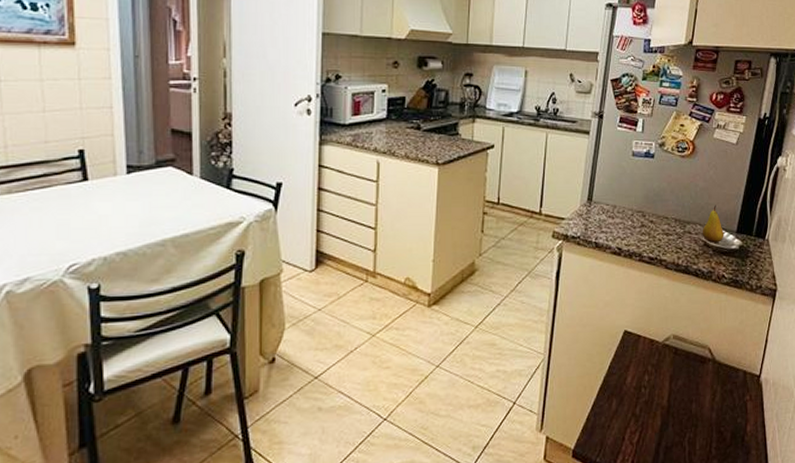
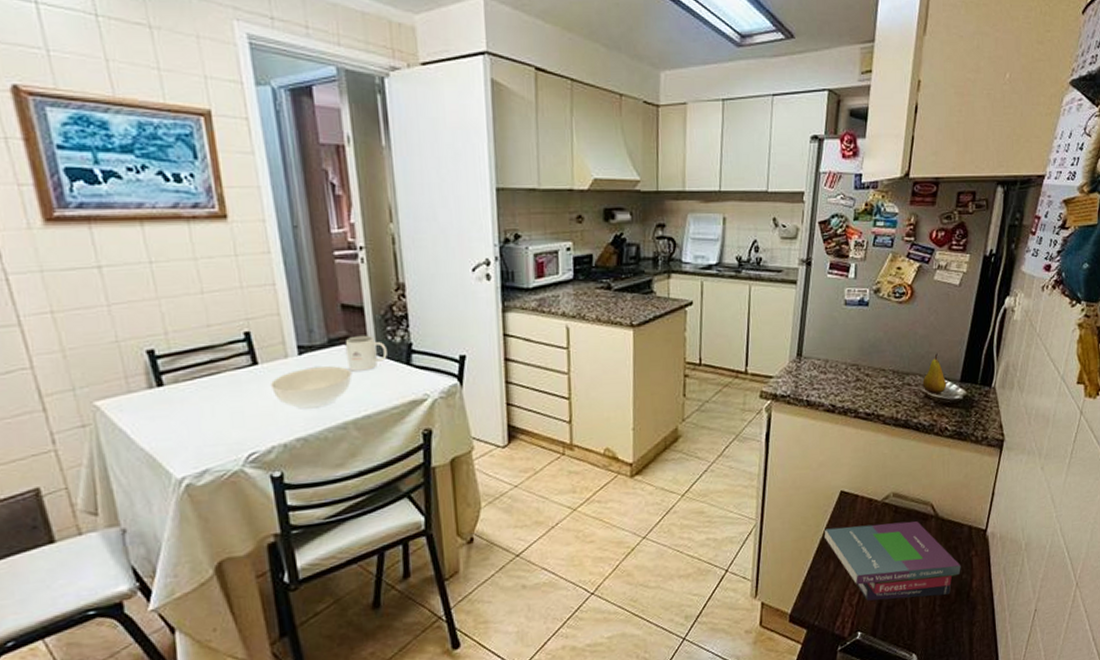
bowl: none [97,186,175,226] -> present [270,366,353,410]
mug: none [171,159,209,192] -> present [345,335,387,371]
books: none [608,363,736,440] -> present [825,521,961,601]

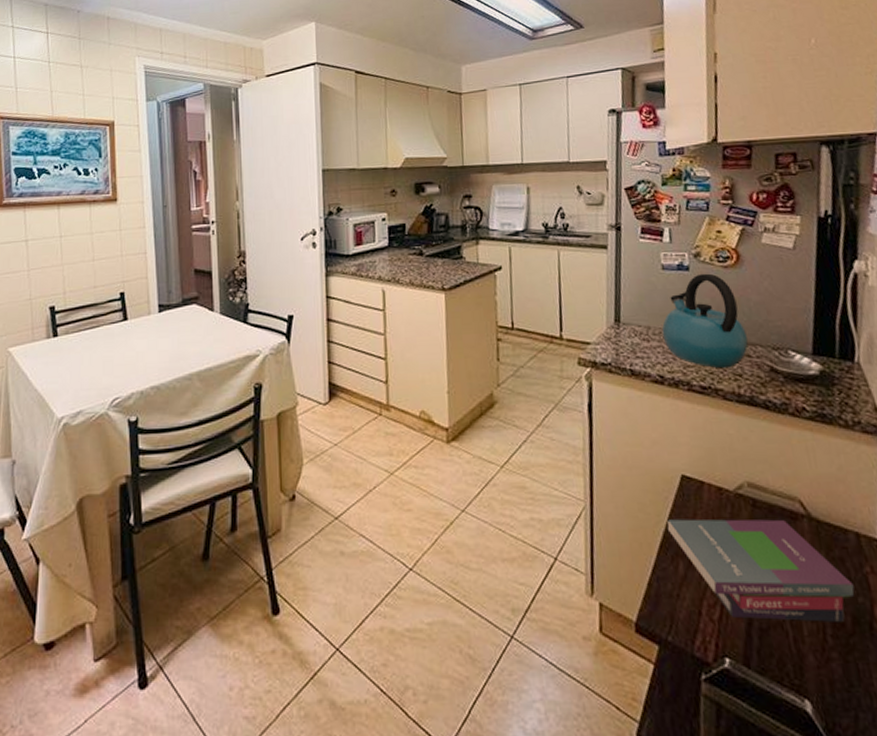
bowl: present [270,366,353,410] -> none [135,323,199,362]
mug: present [345,335,387,371] -> none [195,296,228,328]
kettle: none [838,308,910,397] -> present [661,273,748,369]
fruit: present [922,353,947,394] -> none [765,322,797,368]

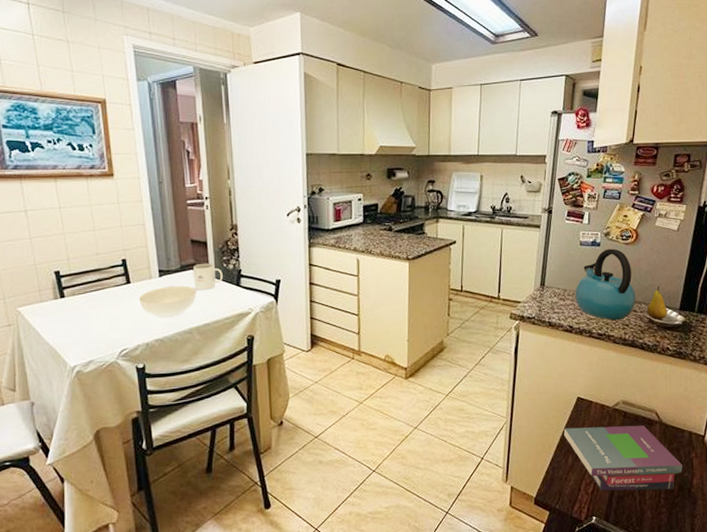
bowl: none [135,323,199,362] -> present [138,286,197,318]
mug: none [195,296,228,328] -> present [192,263,223,290]
fruit: none [765,322,797,368] -> present [647,286,668,319]

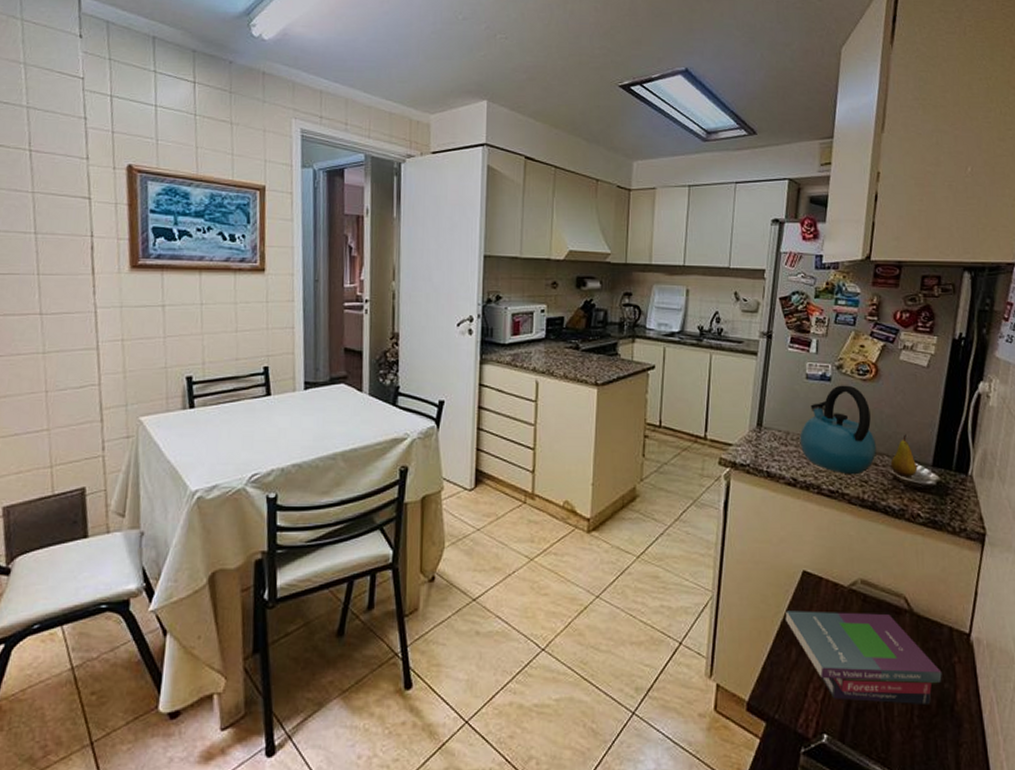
bowl: present [138,286,197,318] -> none [277,402,346,440]
mug: present [192,263,223,290] -> none [342,376,378,408]

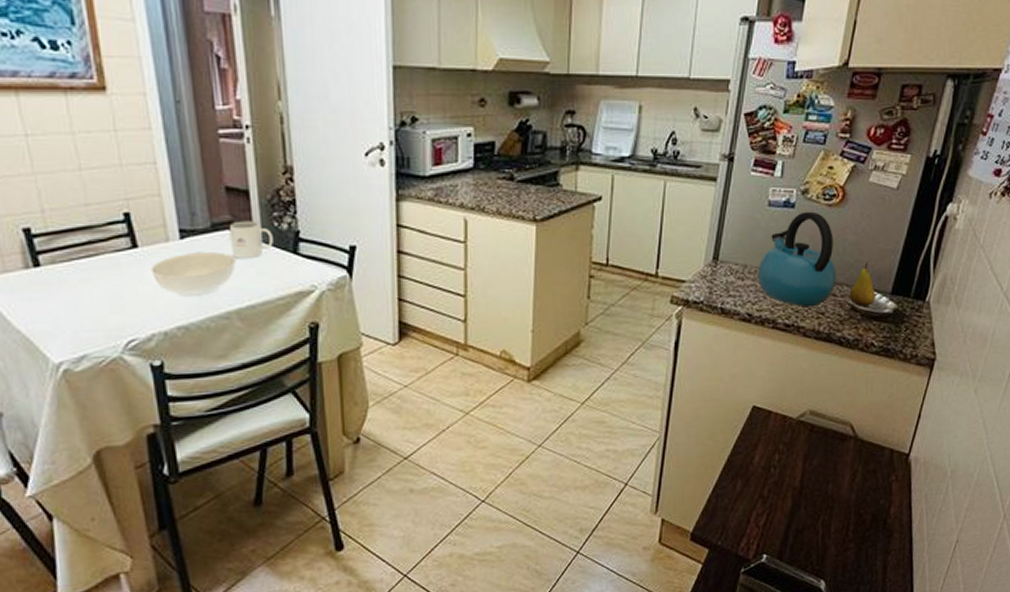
bowl: none [277,402,346,440] -> present [150,252,237,298]
mug: none [342,376,378,408] -> present [229,220,273,259]
books: present [786,611,942,706] -> none [733,441,879,523]

